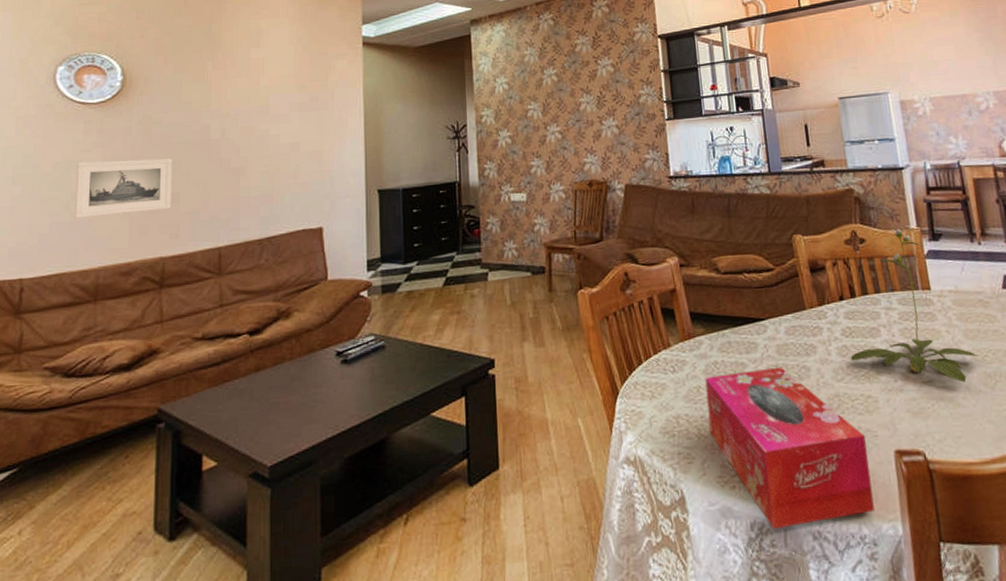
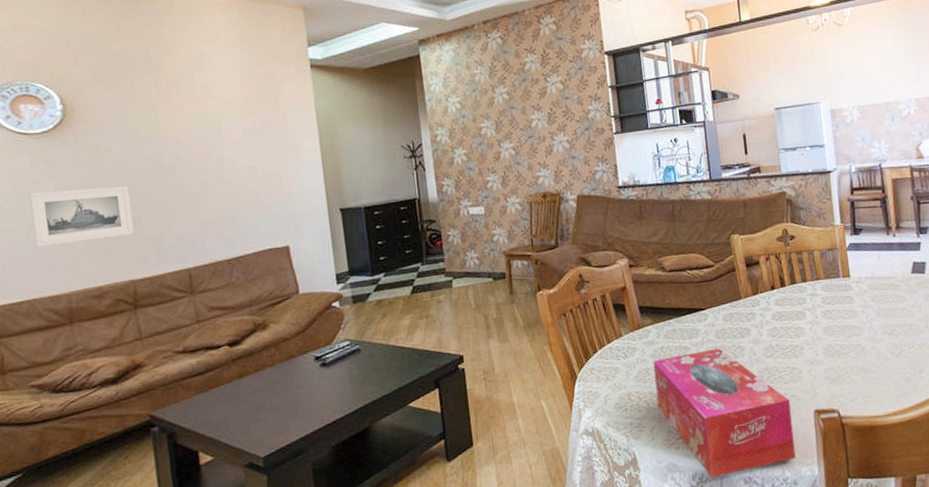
plant: present [850,229,979,383] -> none [779,225,888,353]

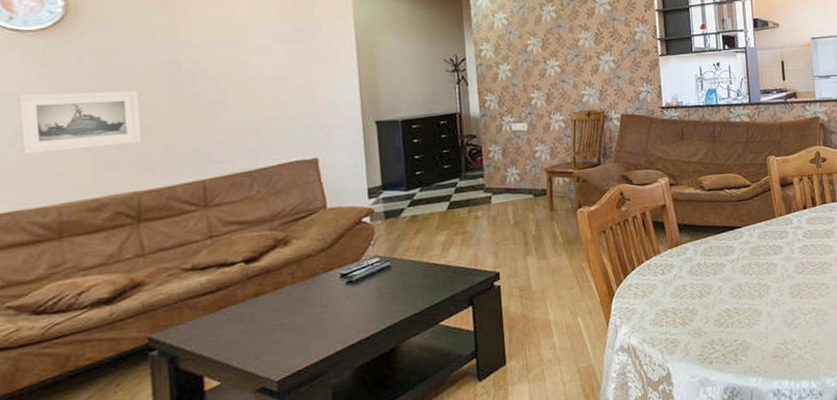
tissue box: present [652,348,796,479] -> none [689,265,822,392]

